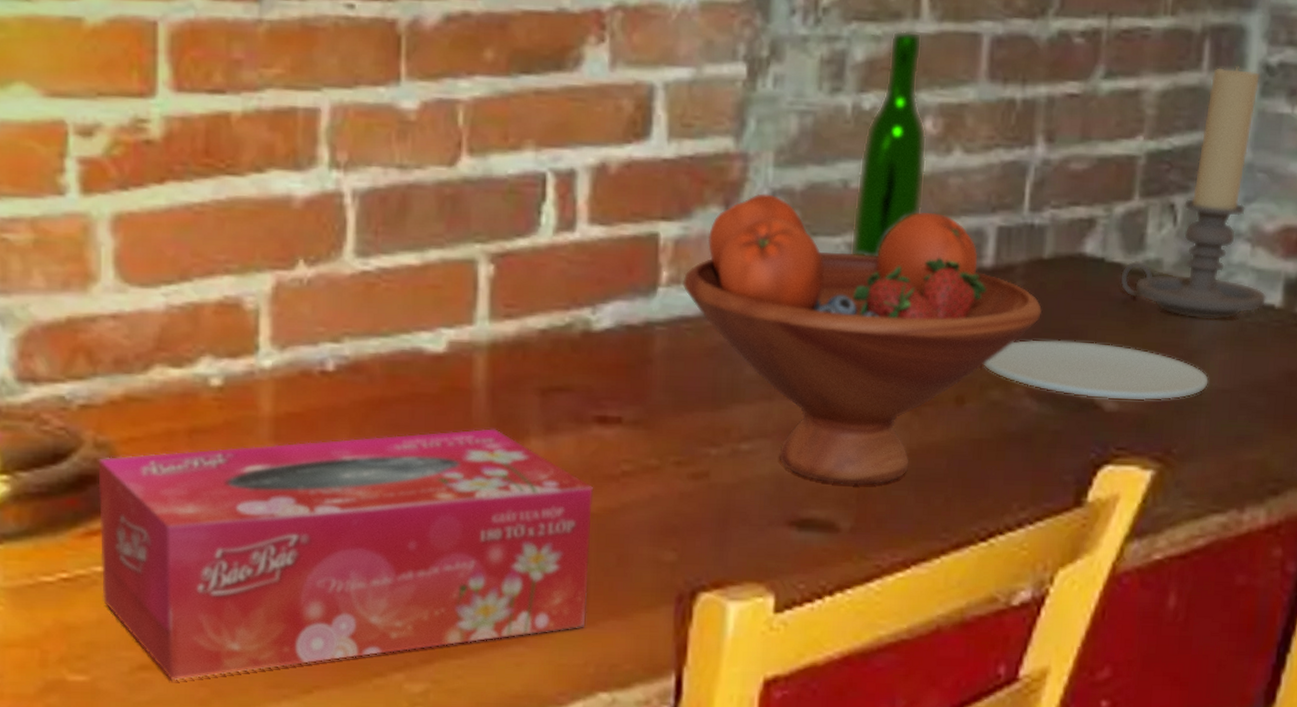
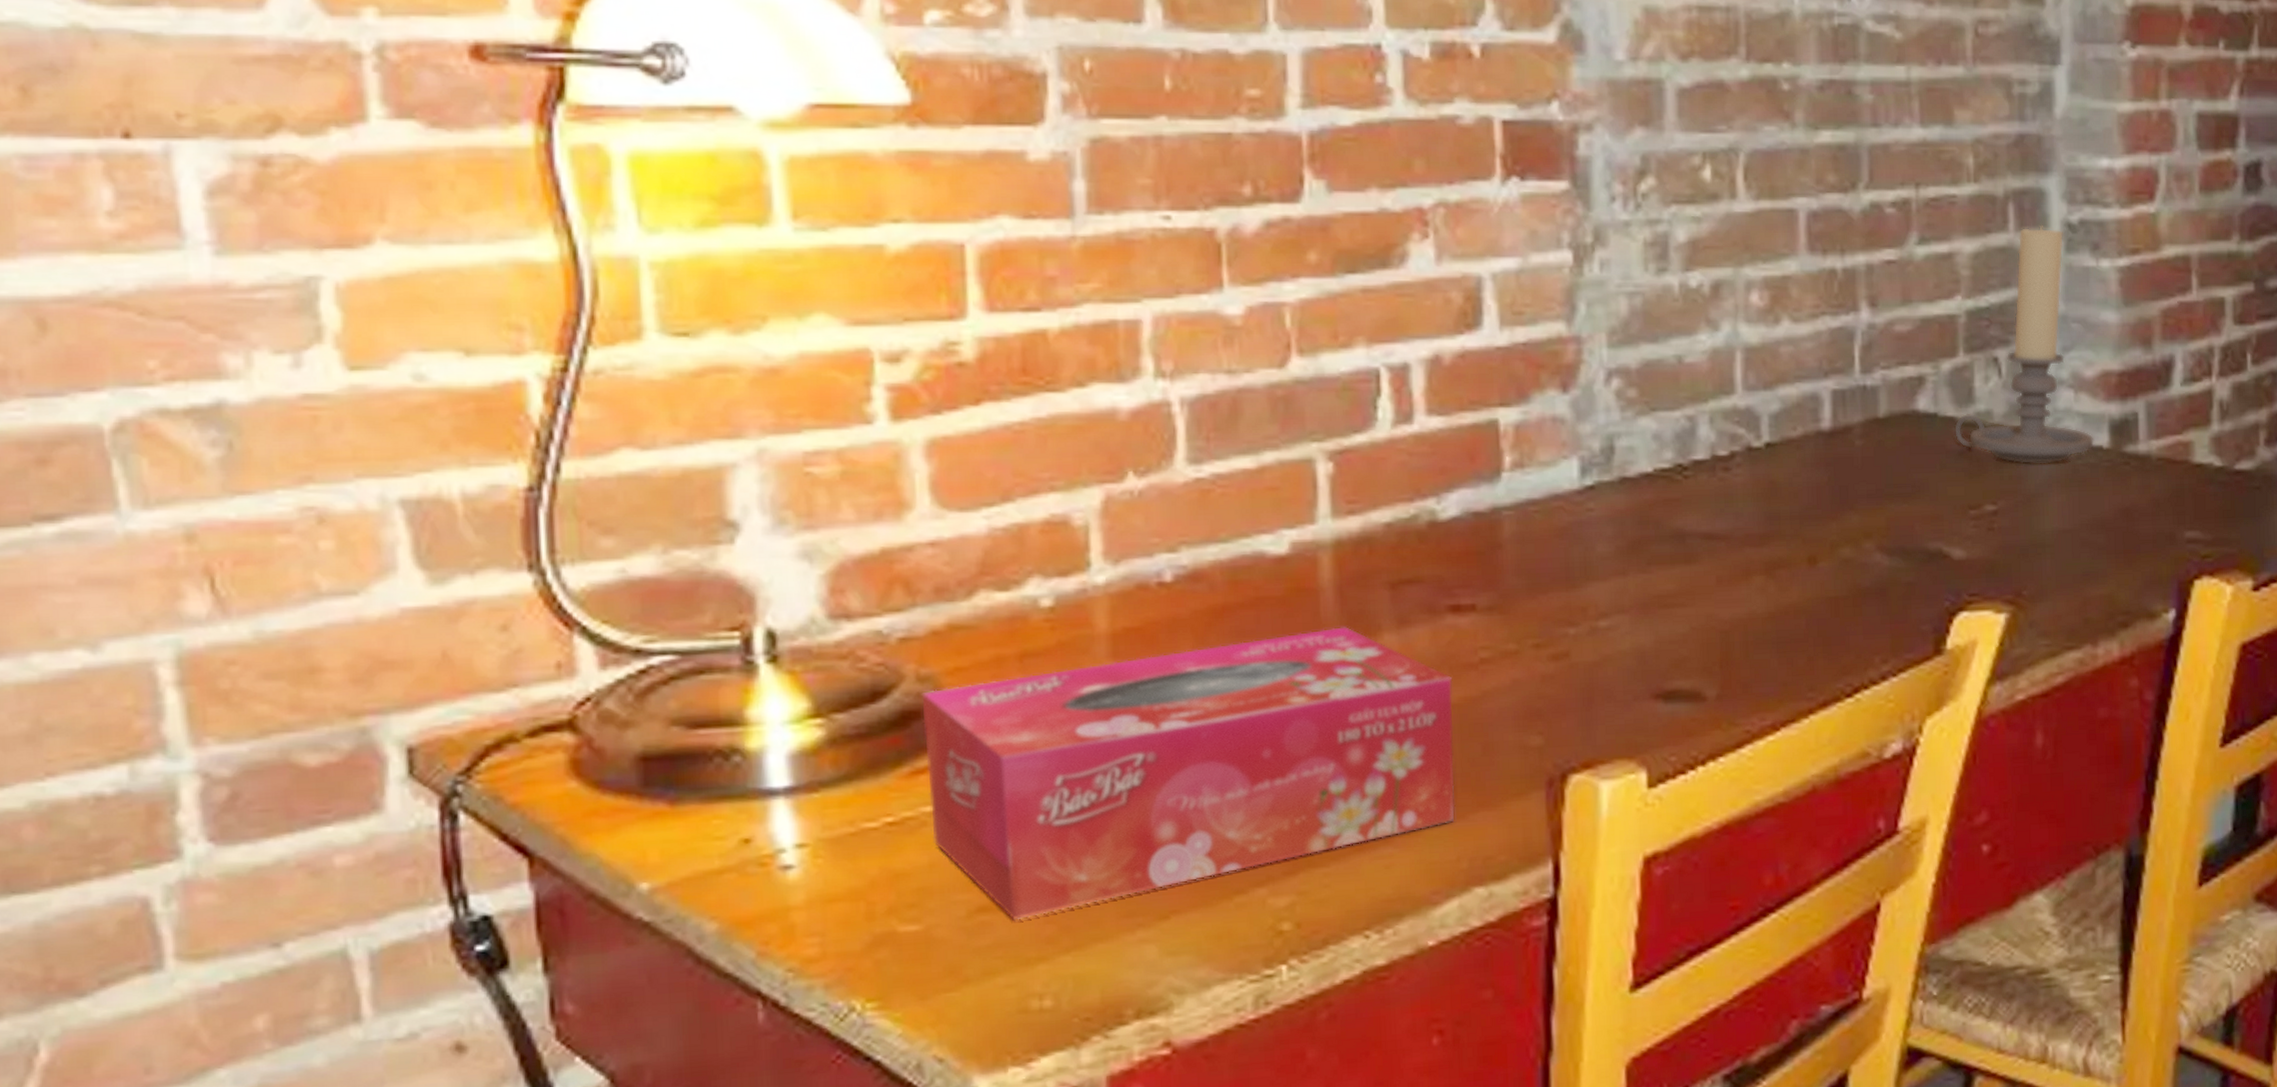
fruit bowl: present [683,193,1042,486] -> none [1526,374,1883,653]
wine bottle: present [850,31,927,256] -> none [1689,211,1758,427]
paper plate: present [983,339,1209,401] -> none [1831,494,2049,548]

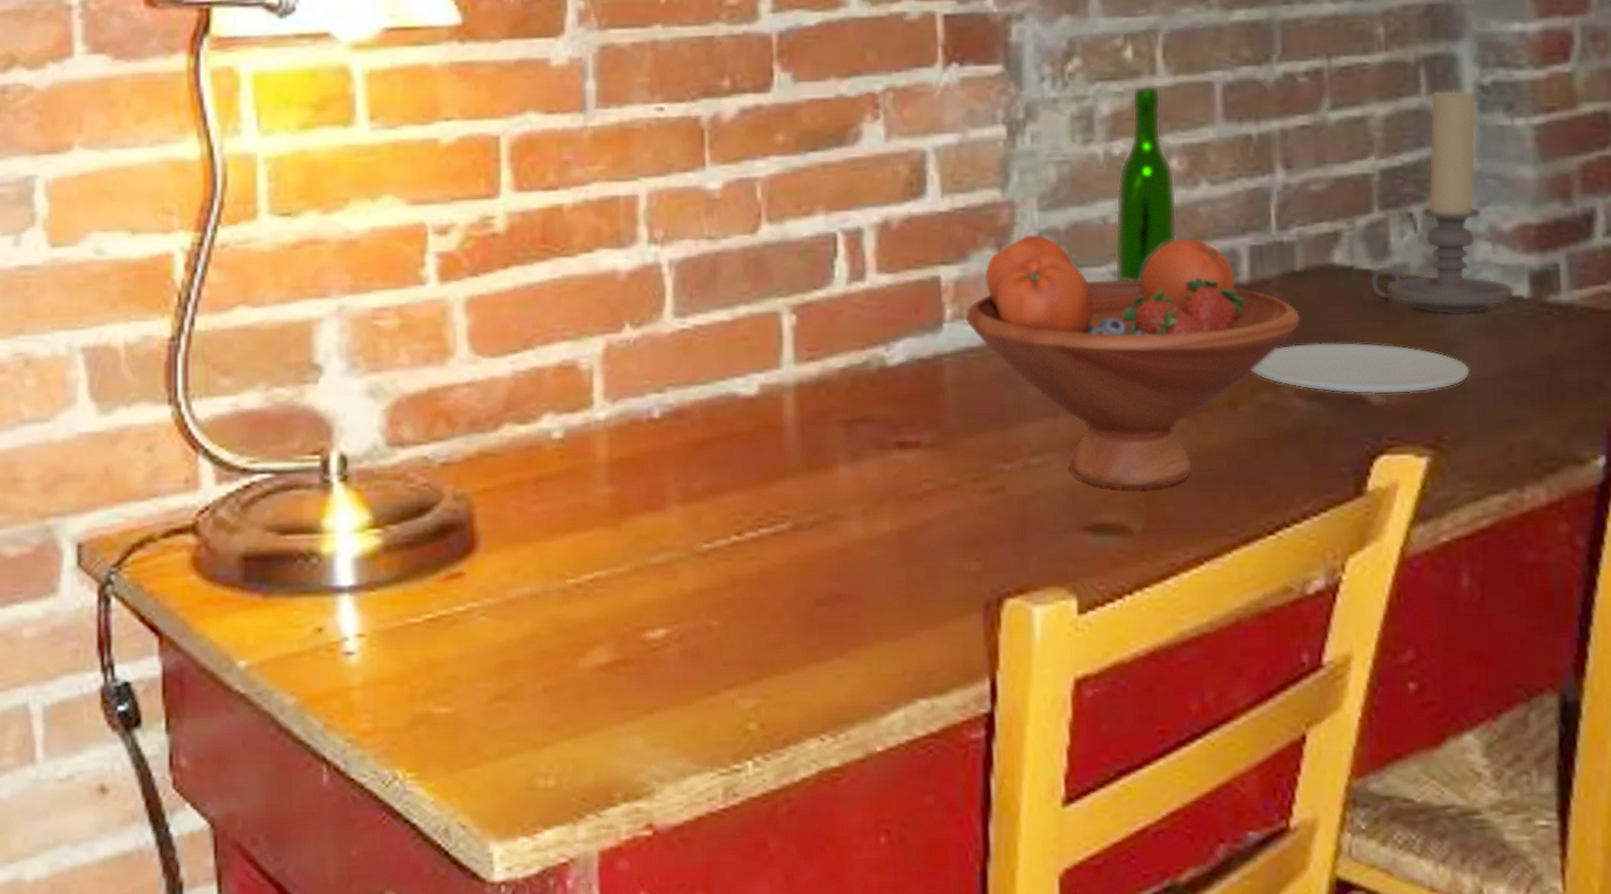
tissue box: present [921,626,1455,921] -> none [457,459,901,709]
fruit bowl: none [1526,374,1883,653] -> present [965,234,1300,490]
wine bottle: none [1689,211,1758,427] -> present [1114,86,1178,282]
paper plate: none [1831,494,2049,548] -> present [1251,342,1470,394]

